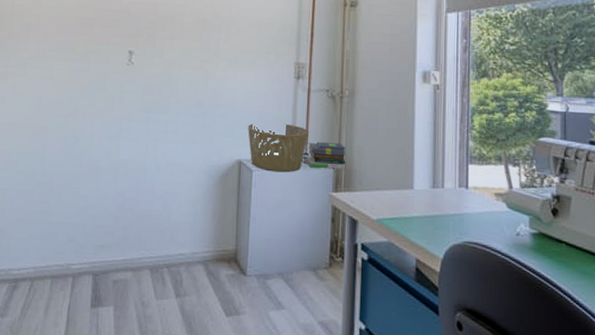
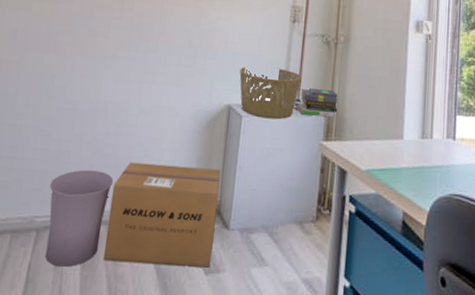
waste bin: none [80,222,137,308] -> present [45,169,114,267]
box: none [132,214,236,310] -> present [103,162,221,268]

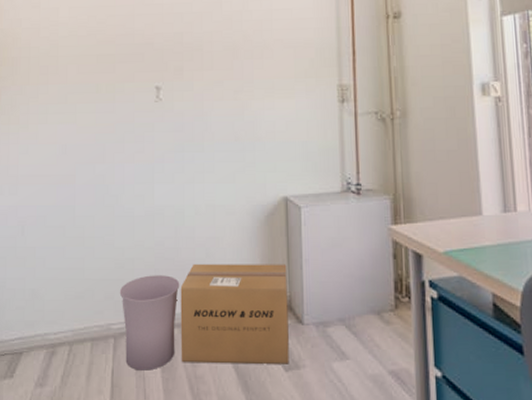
basket: present [239,67,302,119] -> none [292,152,359,207]
books: present [295,88,338,118] -> none [356,170,404,199]

